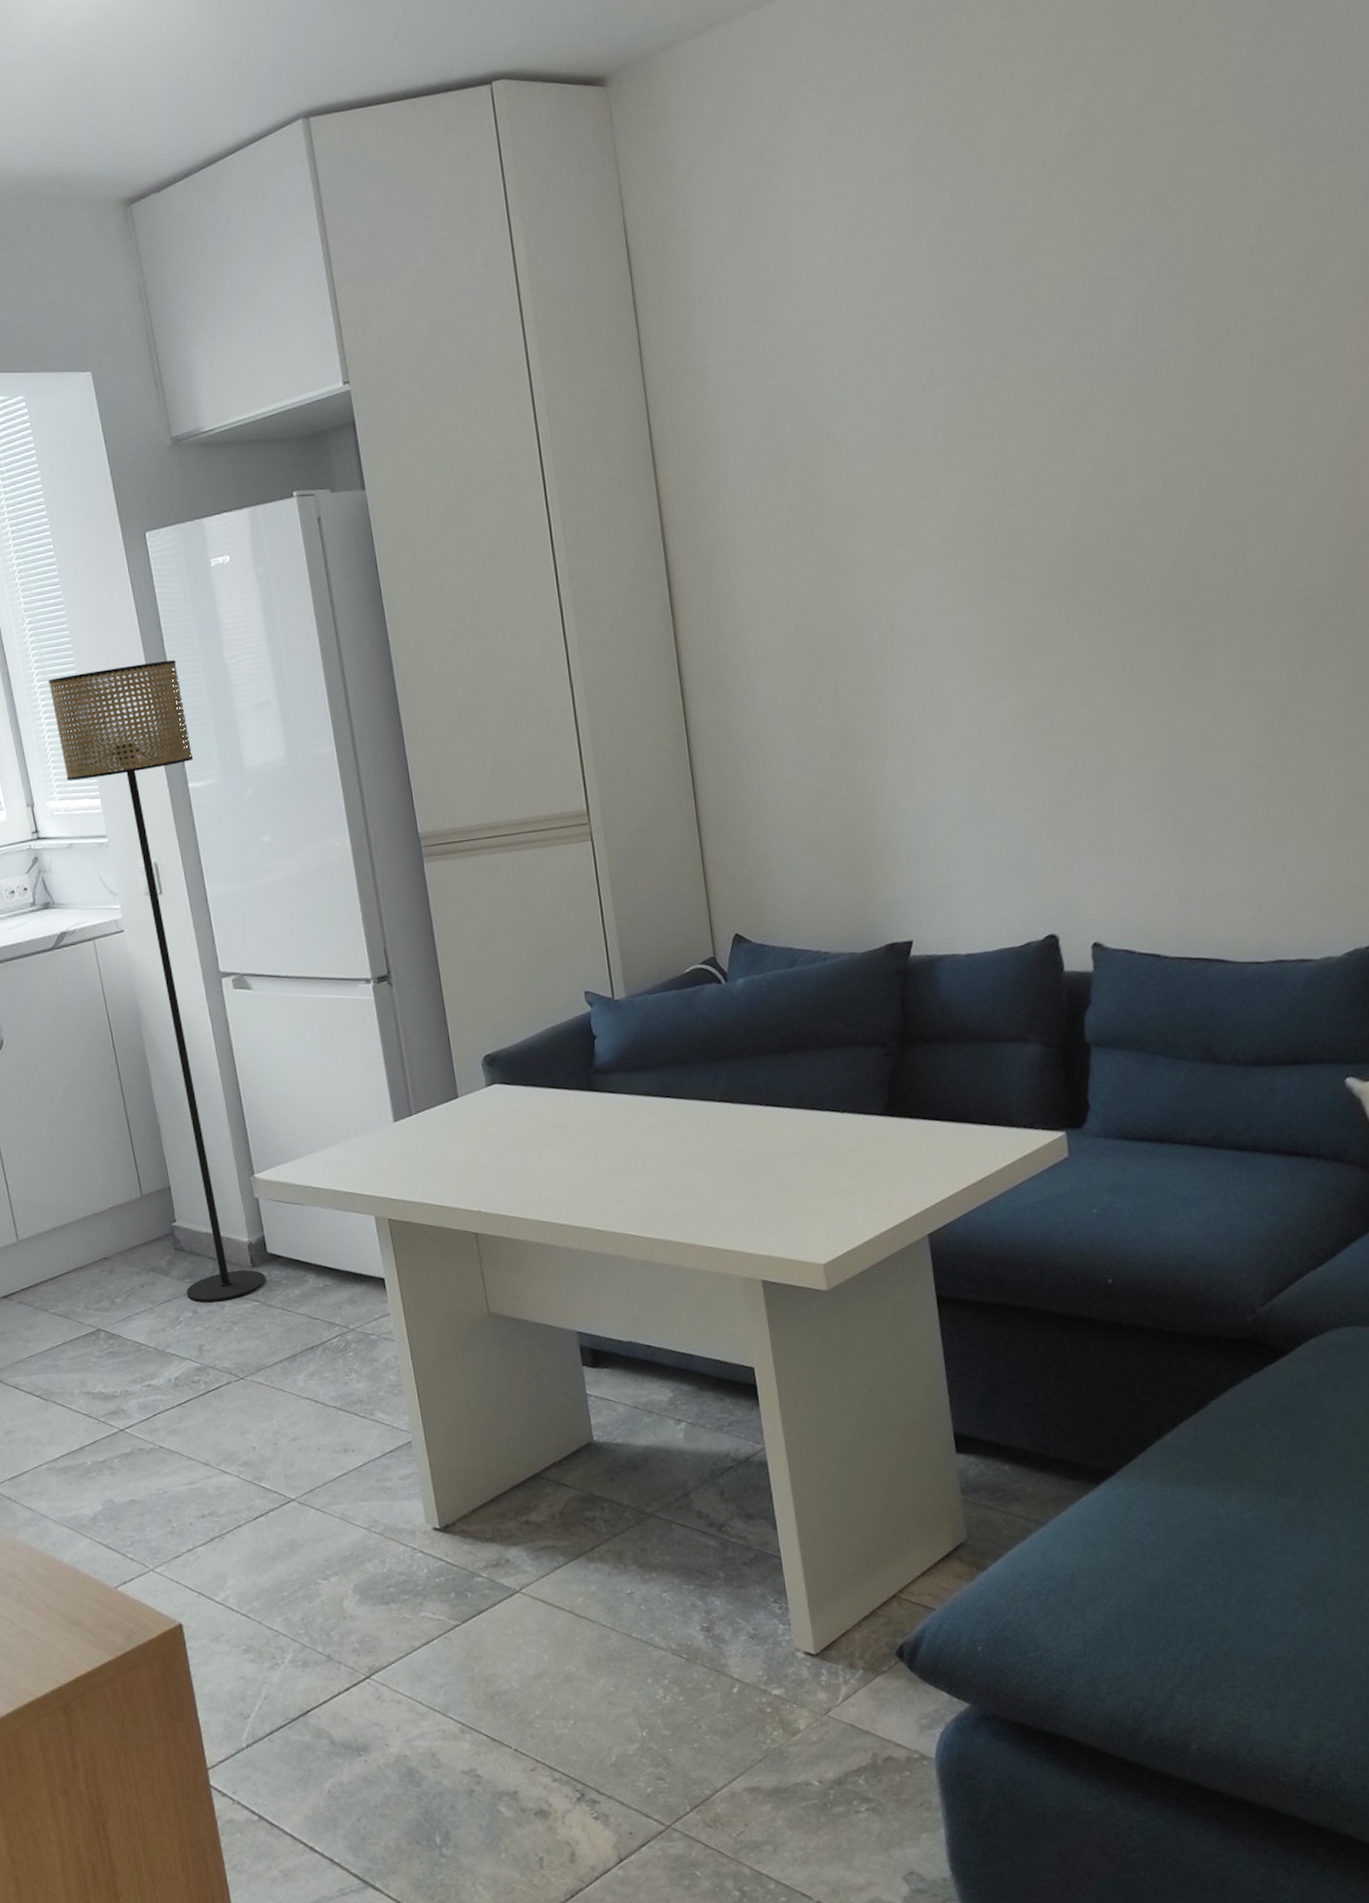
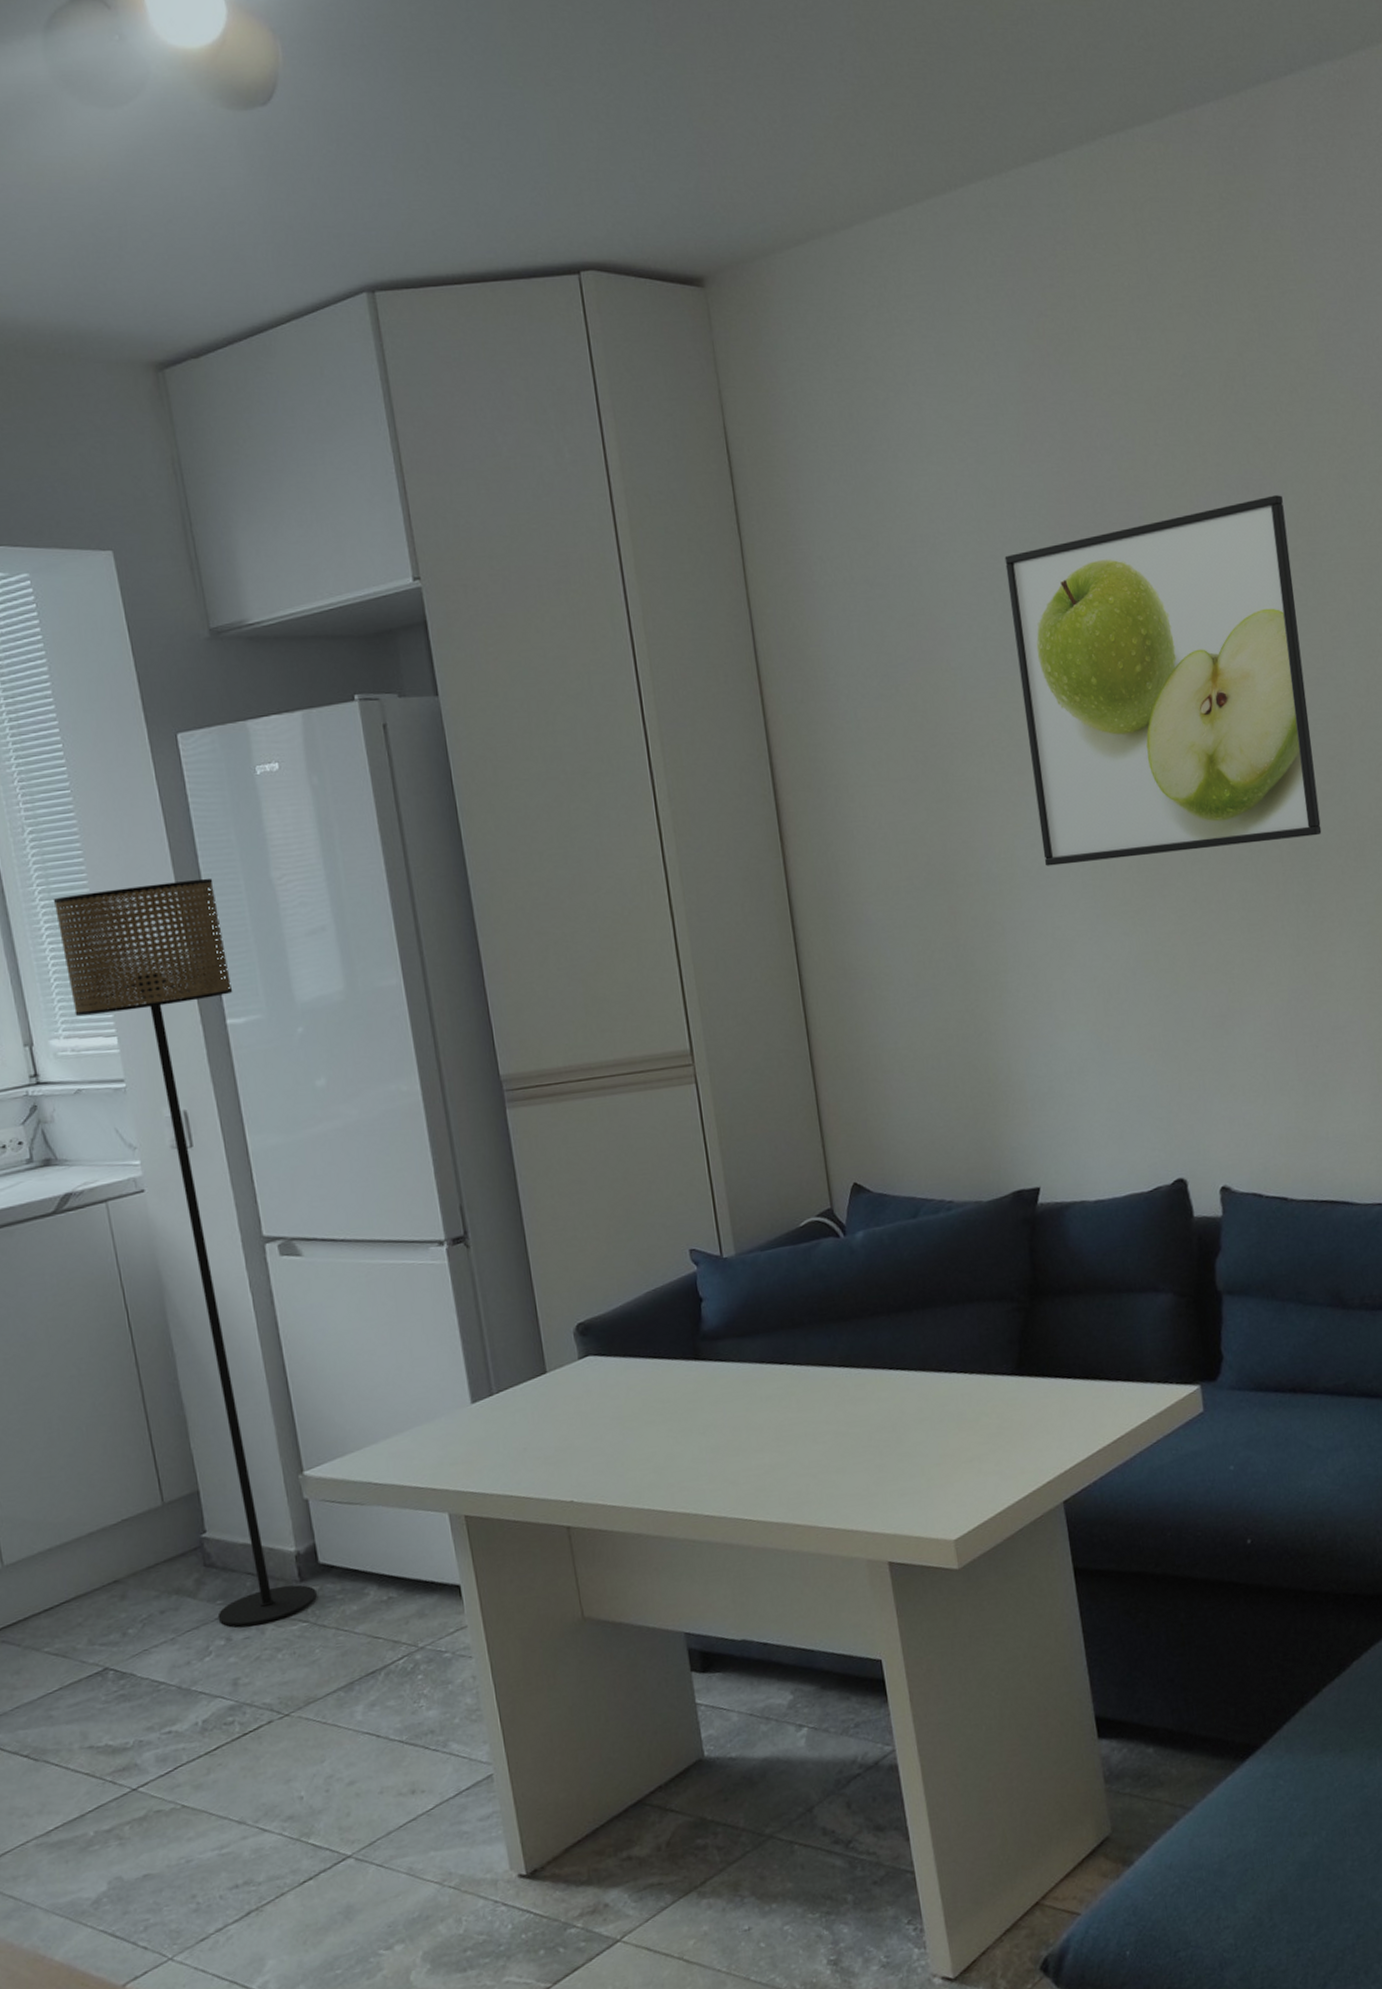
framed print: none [892,251,1210,633] -> present [1004,495,1322,866]

